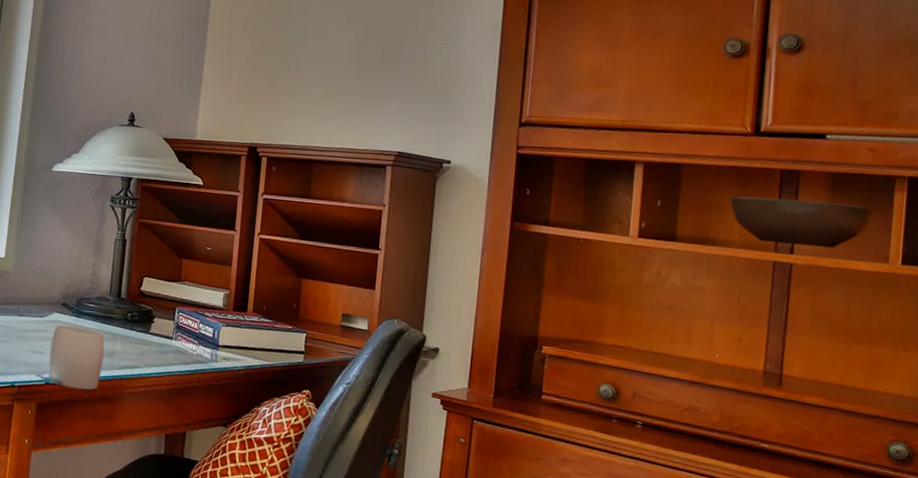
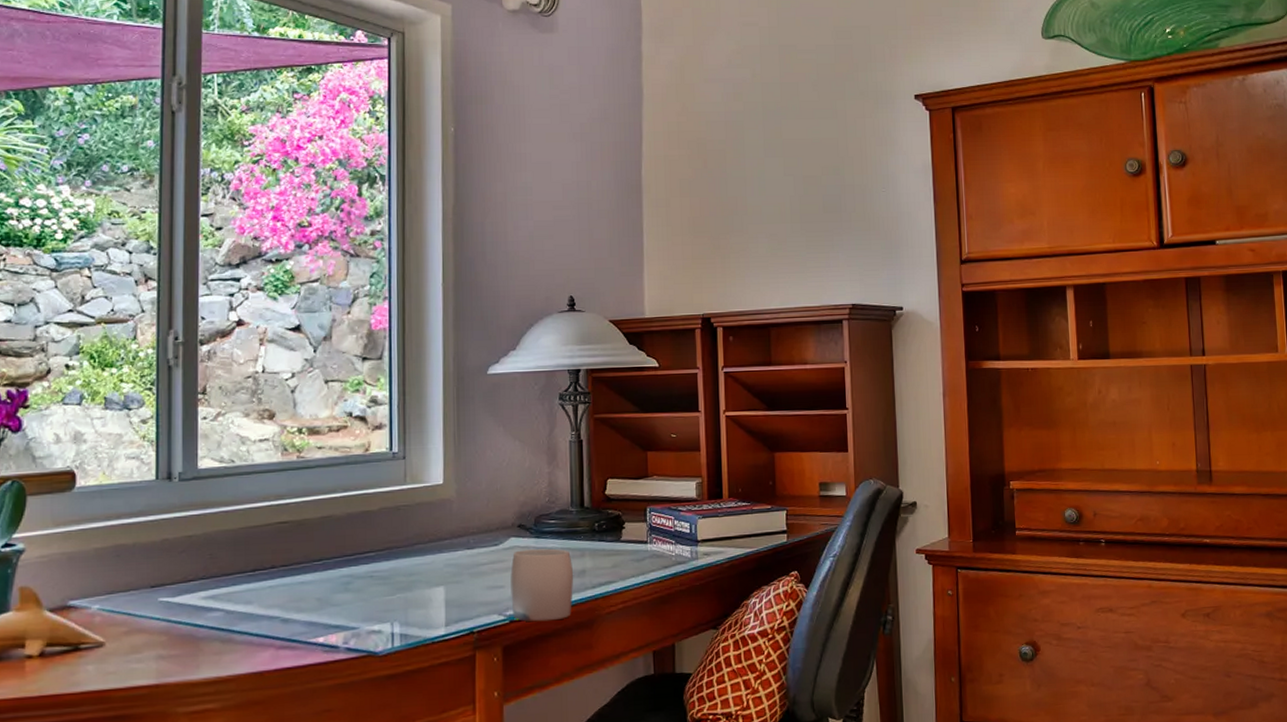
bowl: present [729,196,873,249] -> none [1148,303,1261,348]

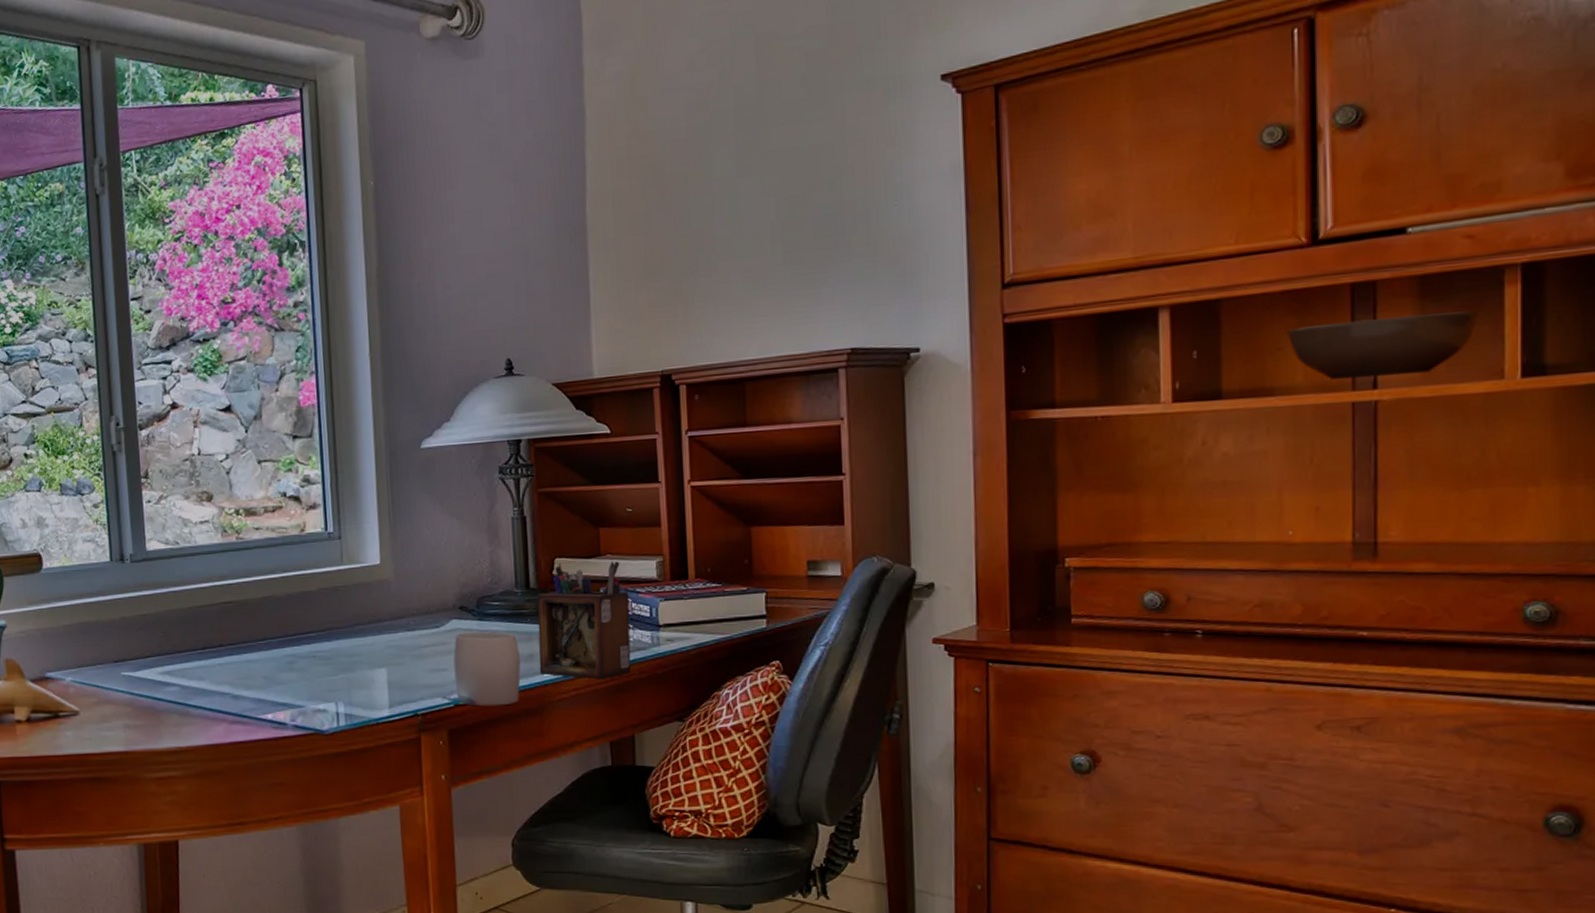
desk organizer: none [590,482,673,592] -> present [537,561,632,679]
bowl: none [1148,303,1261,348] -> present [1286,311,1478,381]

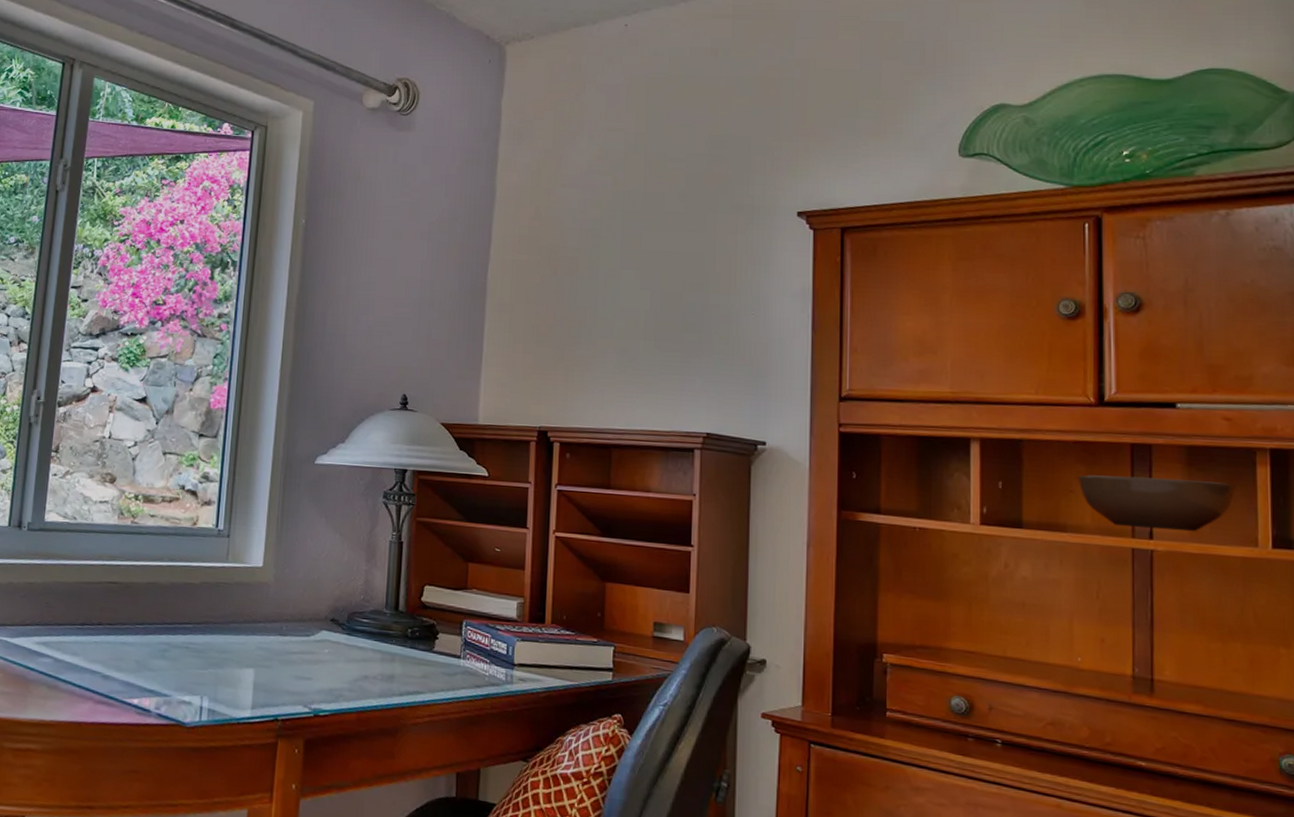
mug: present [453,631,521,707] -> none [317,644,382,723]
desk organizer: present [537,561,632,679] -> none [398,590,489,710]

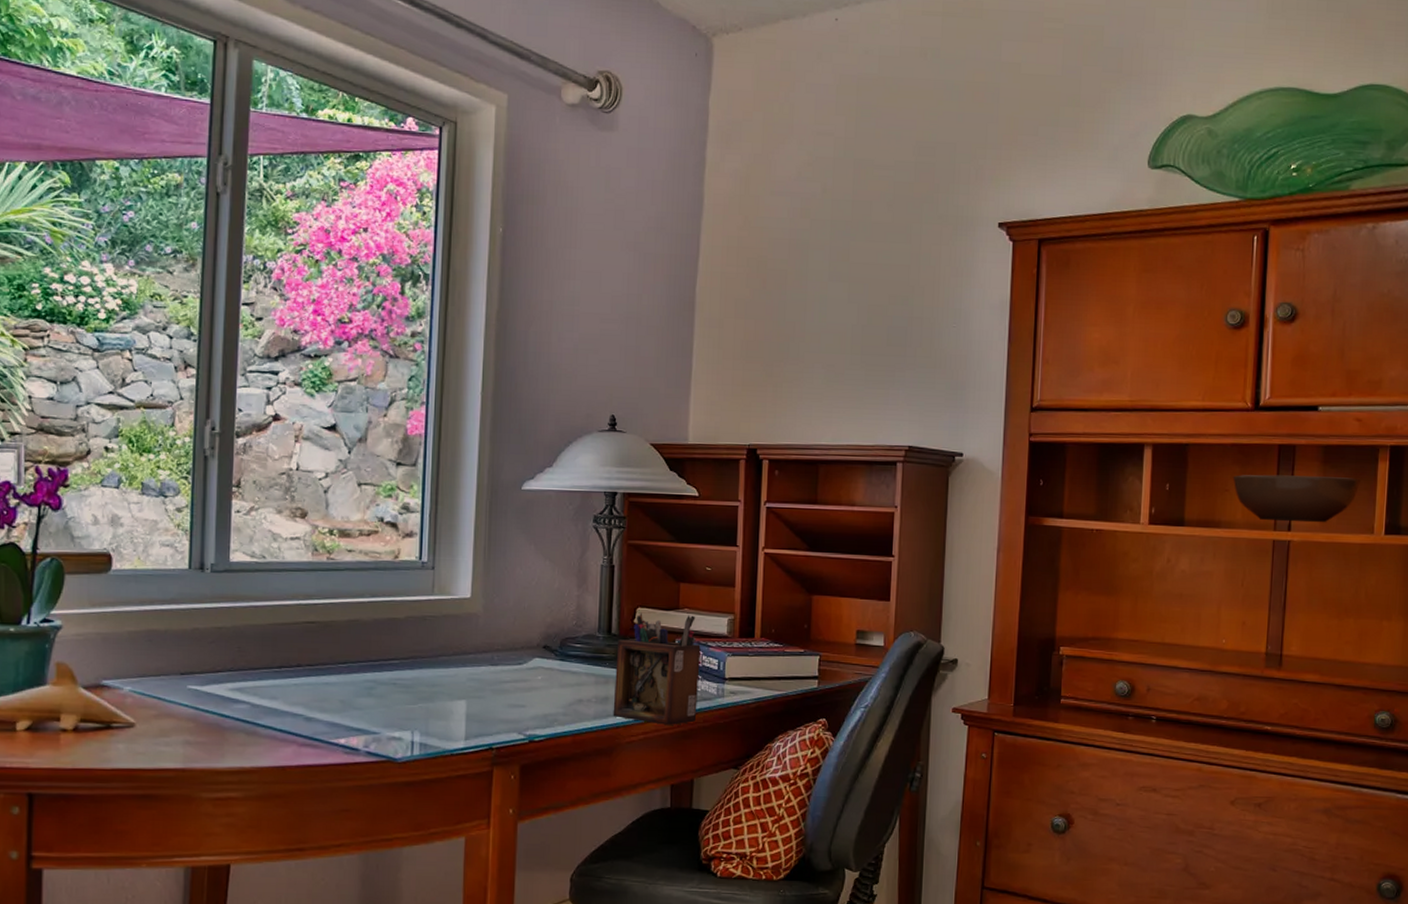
desk organizer: none [398,590,489,710] -> present [613,612,701,725]

